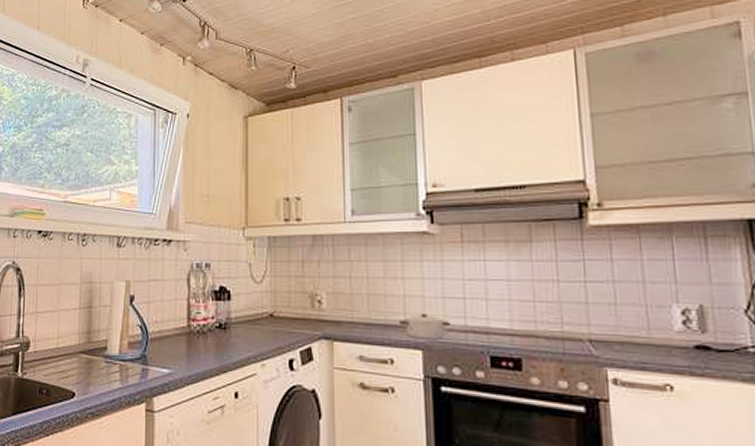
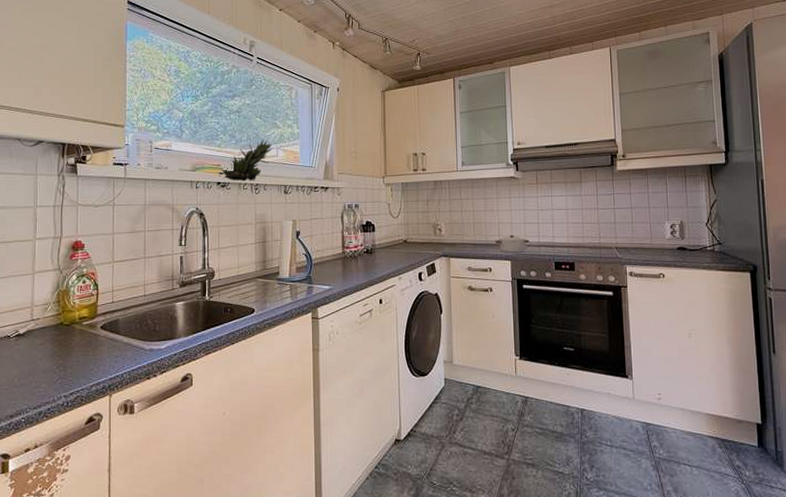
succulent plant: none [39,178,105,230] -> present [217,139,272,182]

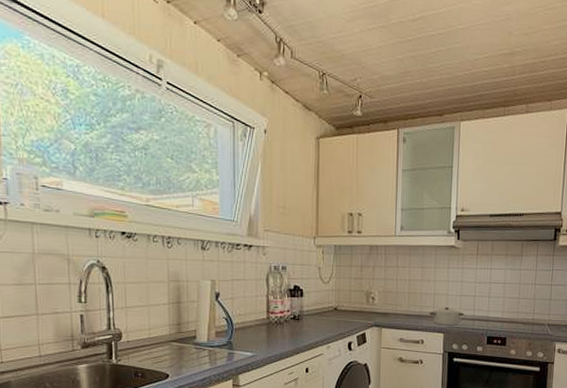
succulent plant: present [217,139,272,182] -> none [121,184,187,233]

